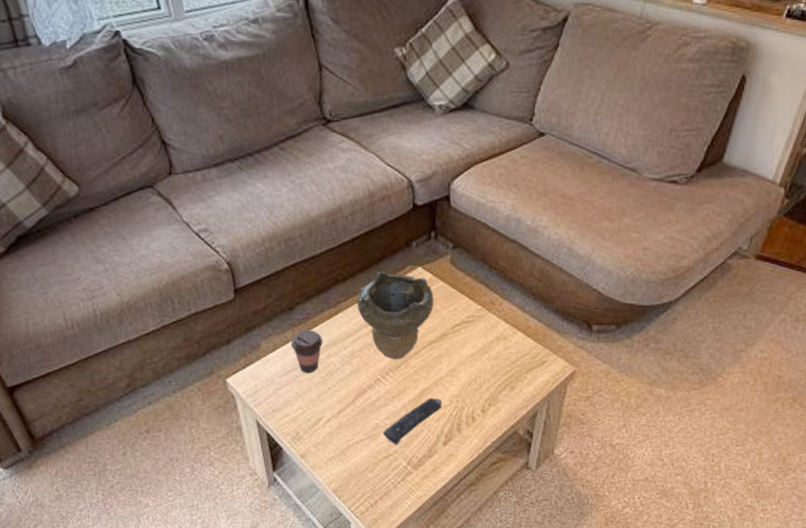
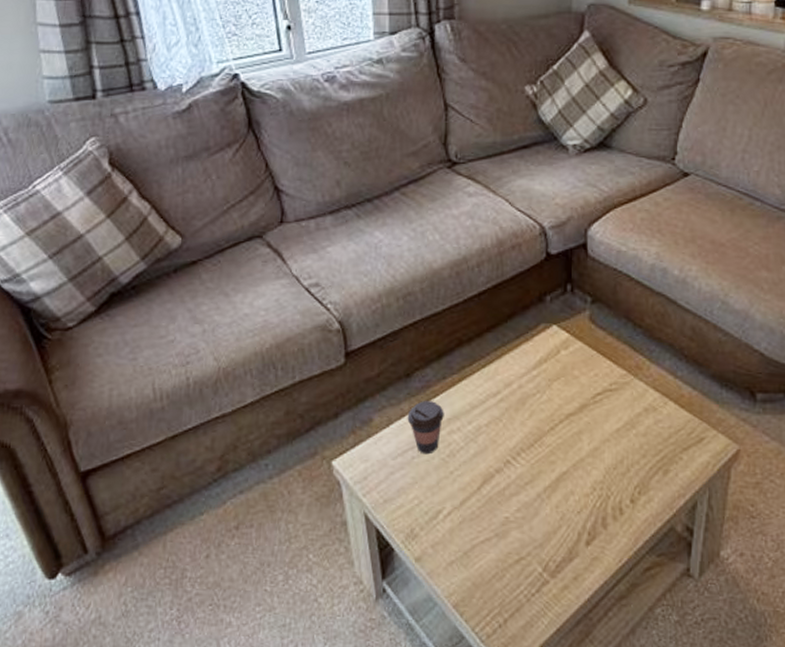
decorative bowl: present [357,271,434,360] -> none [484,330,571,437]
remote control: present [383,398,442,445] -> none [514,484,584,545]

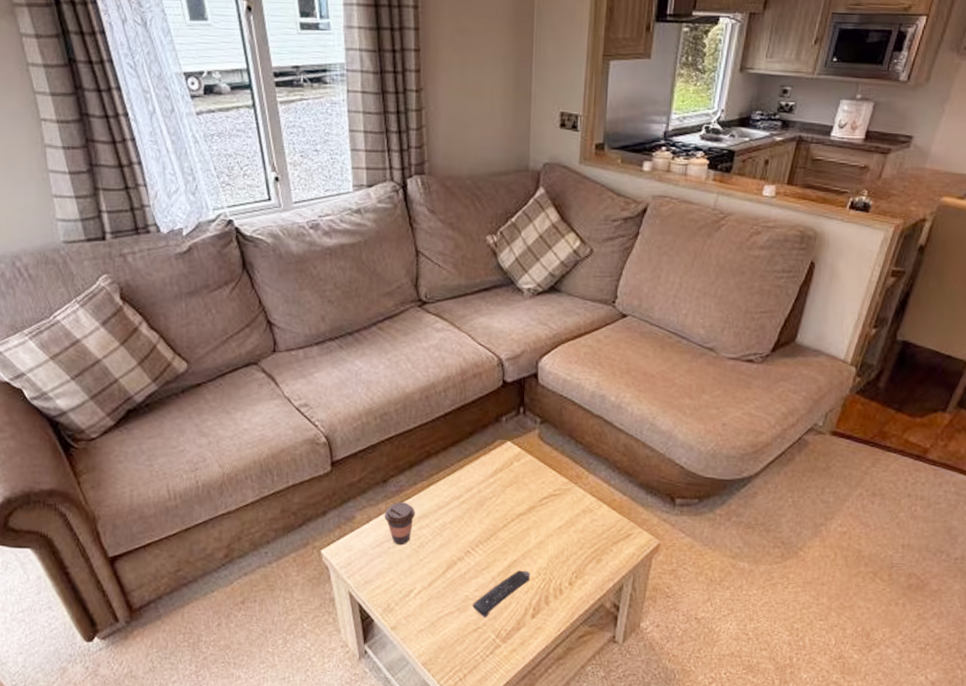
remote control: none [514,484,584,545] -> present [473,570,531,618]

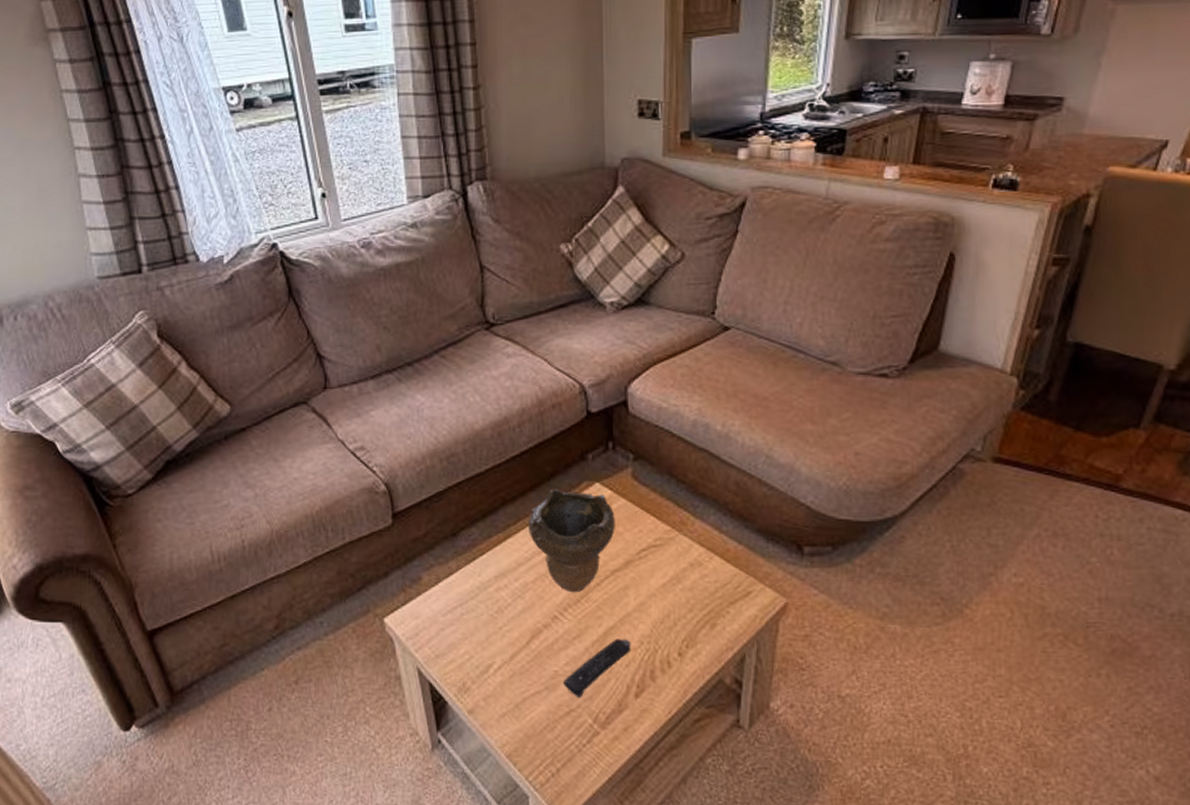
coffee cup: present [384,502,415,546] -> none [455,559,491,611]
decorative bowl: none [449,445,523,532] -> present [528,489,615,593]

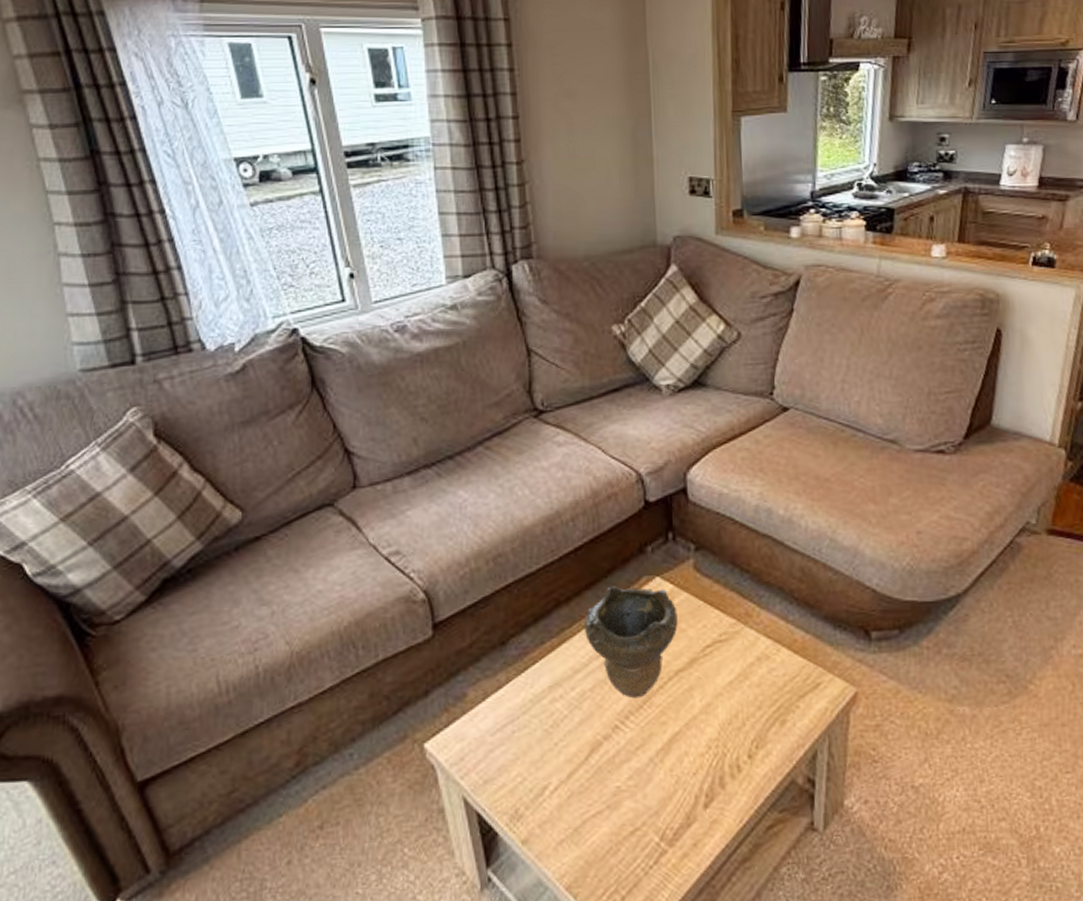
remote control: present [564,639,631,698] -> none [627,744,699,814]

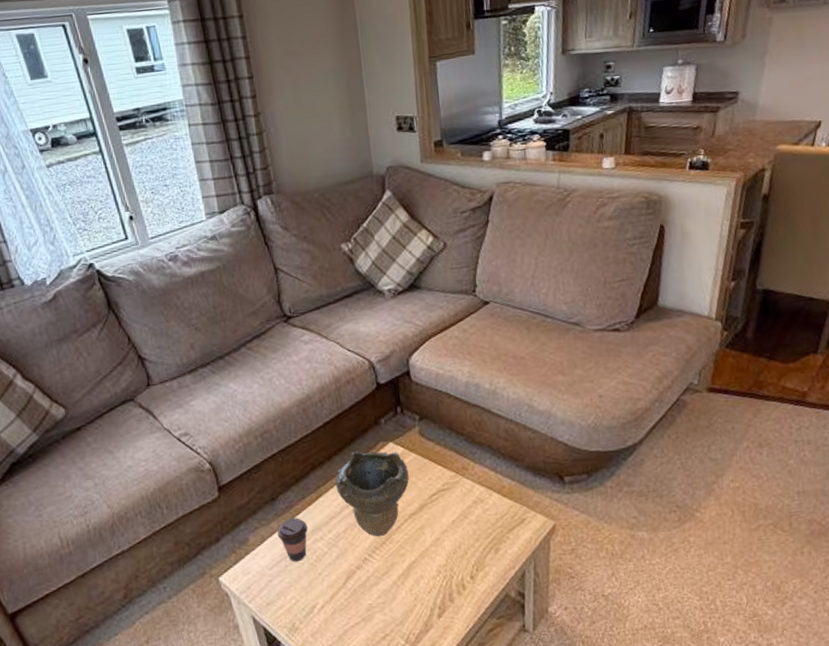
coffee cup: none [504,669,545,727] -> present [277,518,308,562]

